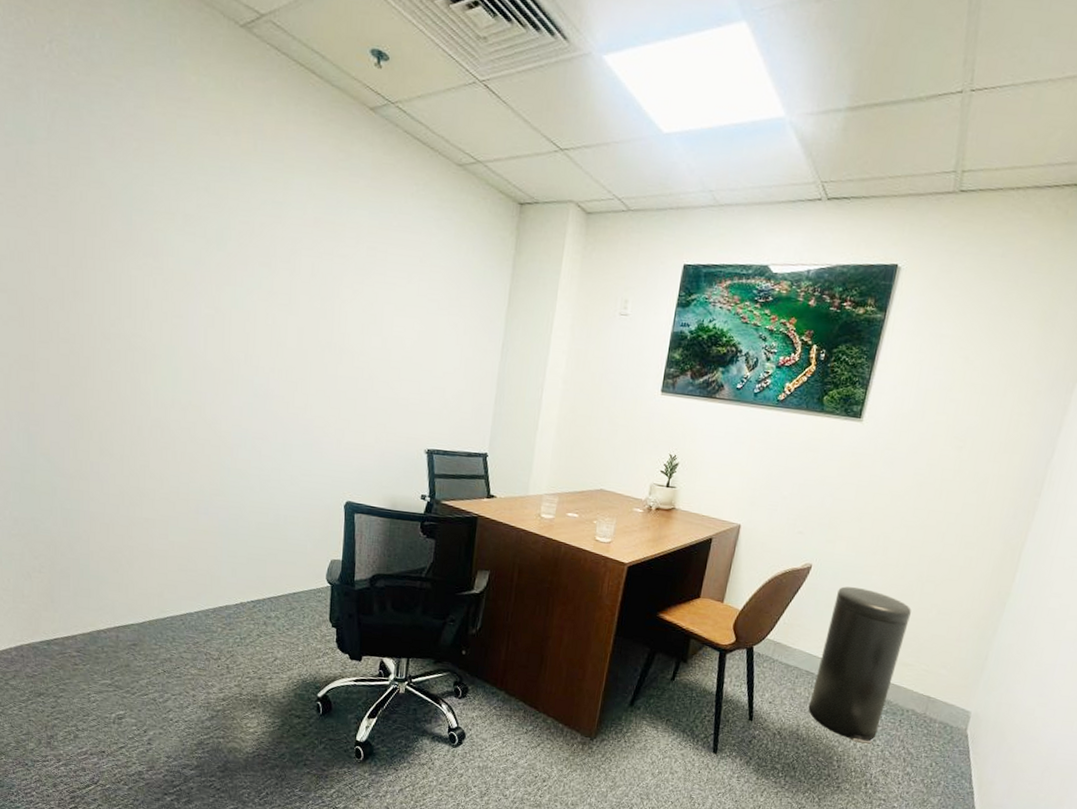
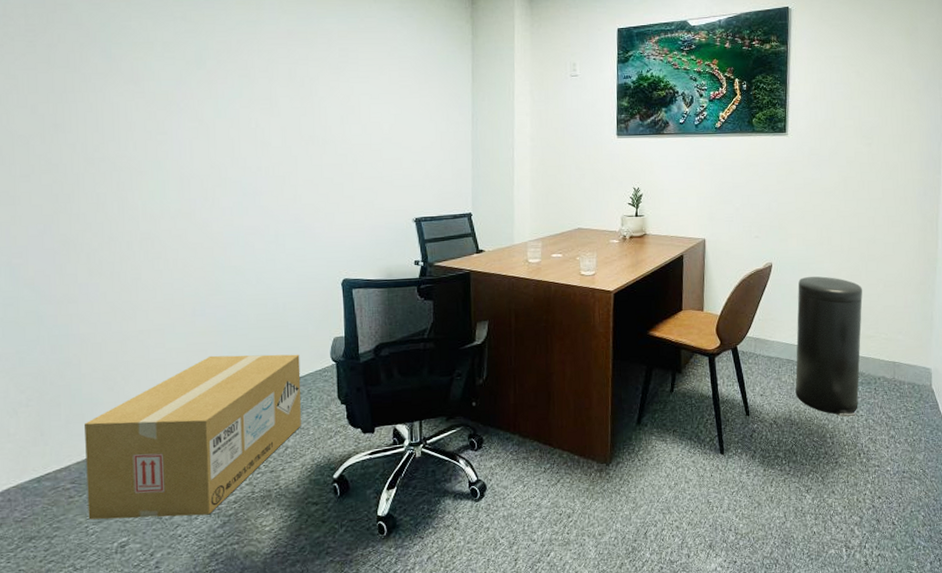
cardboard box: none [91,555,296,706] -> present [85,354,301,520]

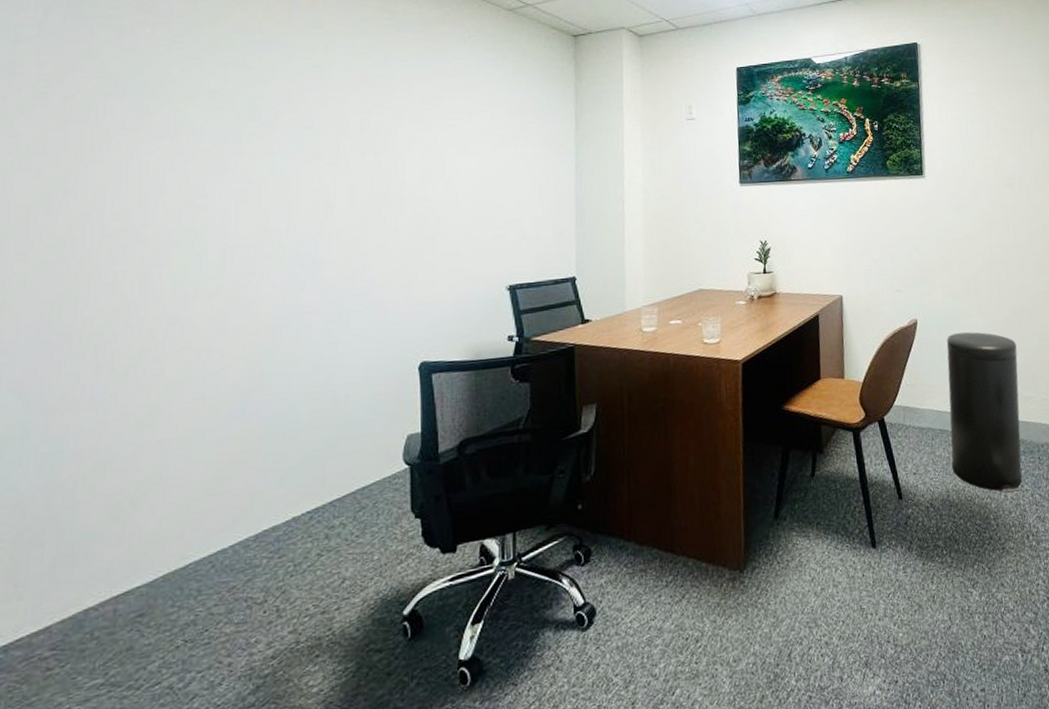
cardboard box: present [85,354,301,520] -> none [71,458,365,698]

